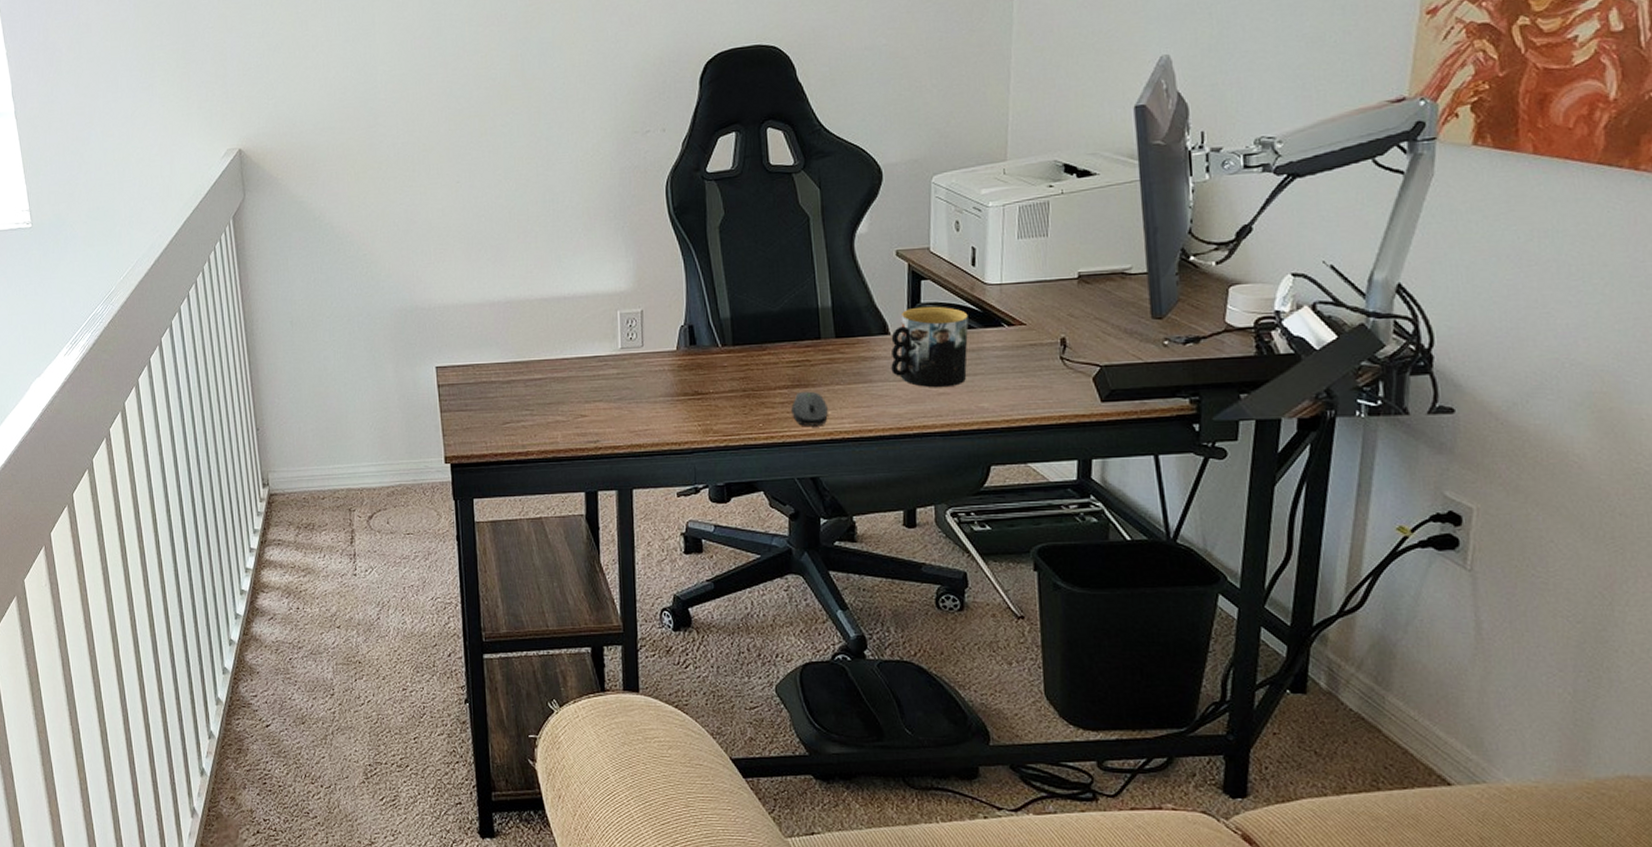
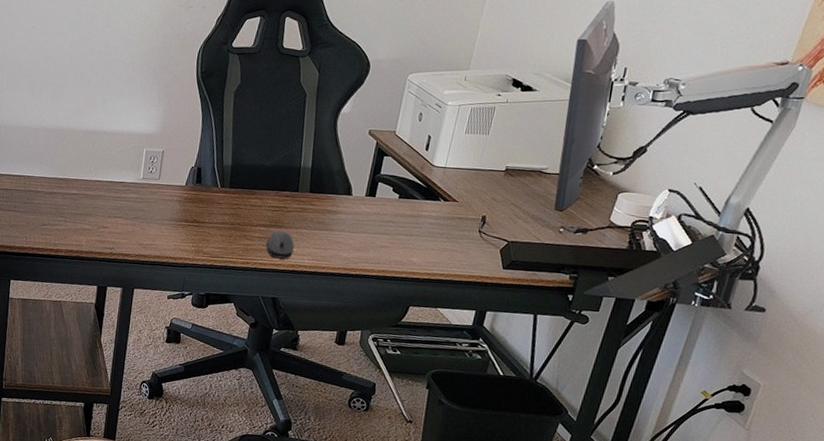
mug: present [891,306,969,388] -> none [348,176,415,242]

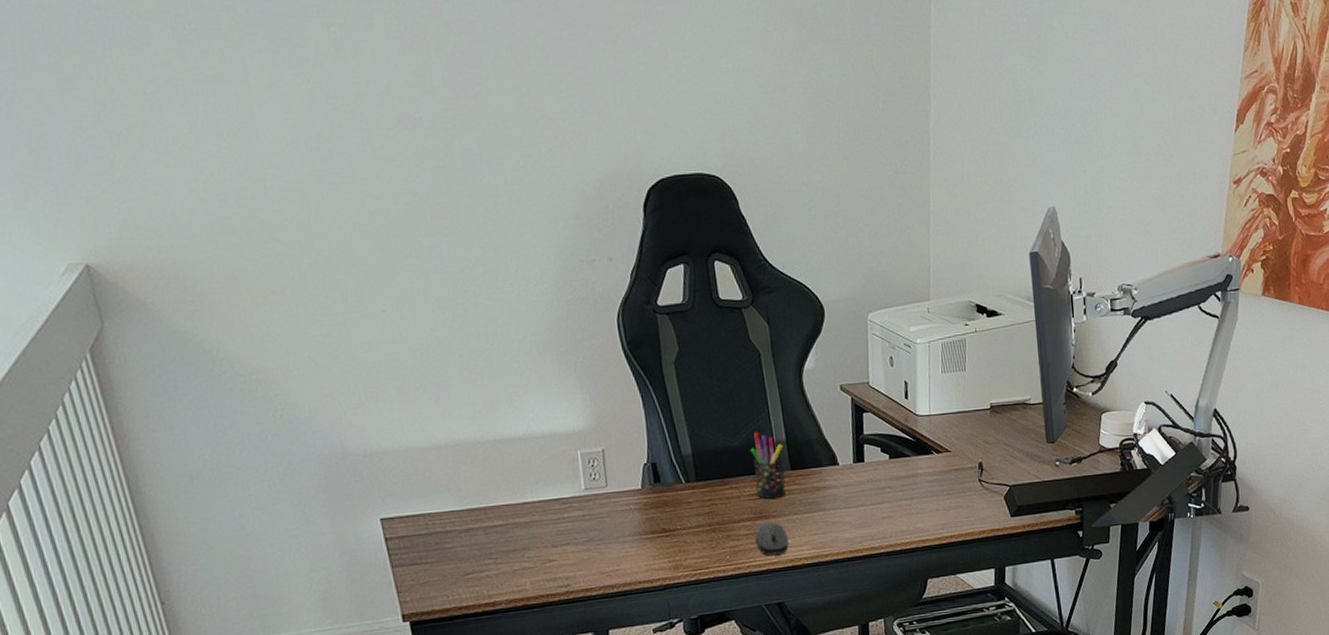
pen holder: none [275,156,308,213] -> present [750,431,786,499]

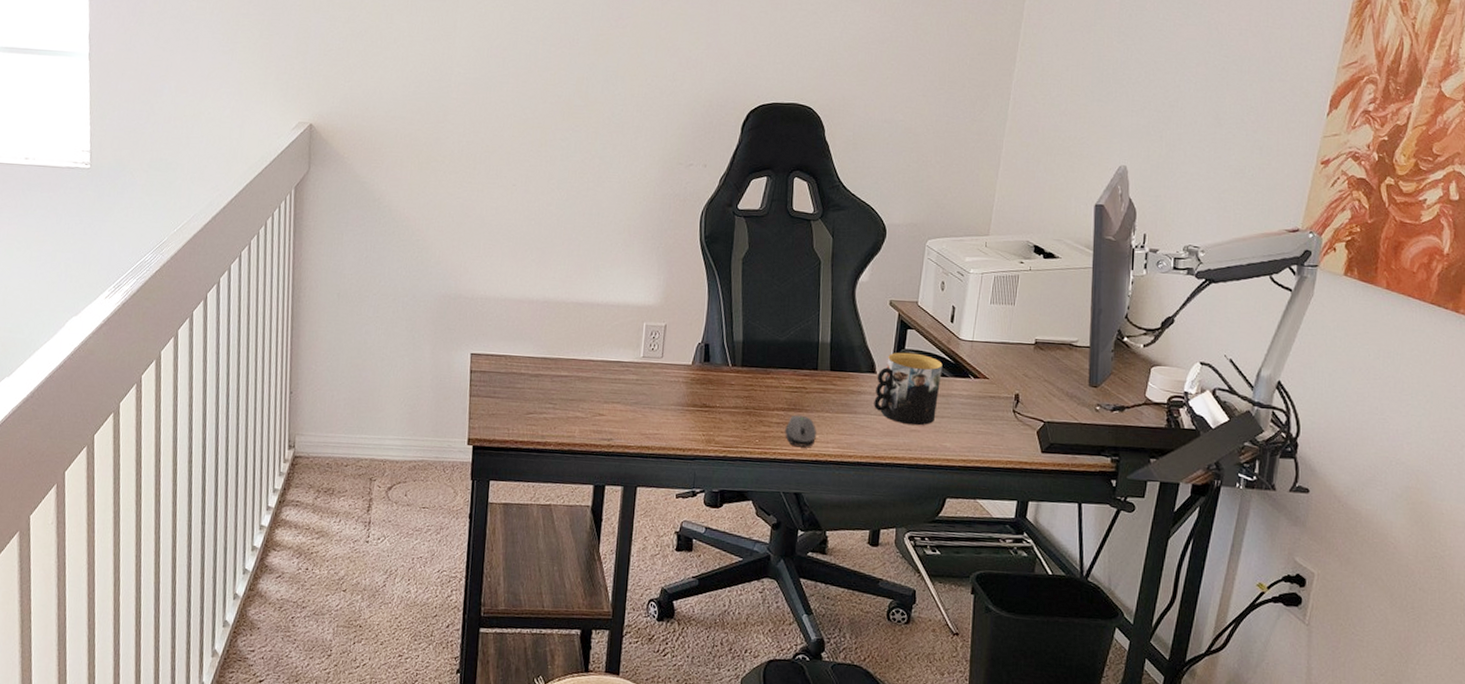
pen holder: present [750,431,786,499] -> none [793,330,827,394]
mug: none [840,437,905,513] -> present [874,352,943,426]

